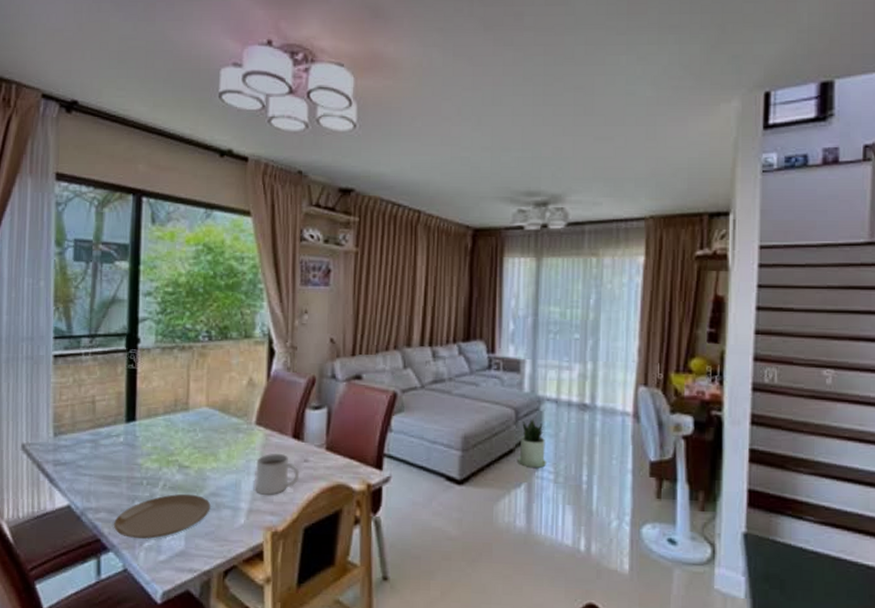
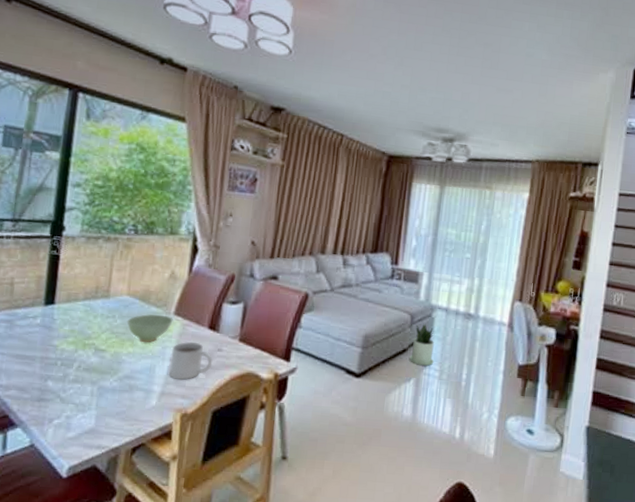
plate: present [114,493,211,539] -> none [24,375,124,417]
bowl: none [208,425,255,456] -> present [126,314,173,342]

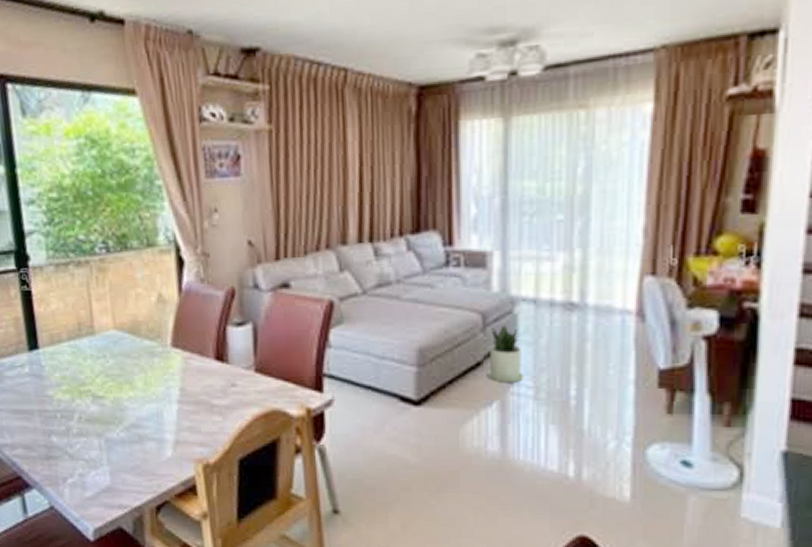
bowl: present [126,314,173,342] -> none [120,348,172,383]
mug: present [169,342,213,381] -> none [177,379,228,426]

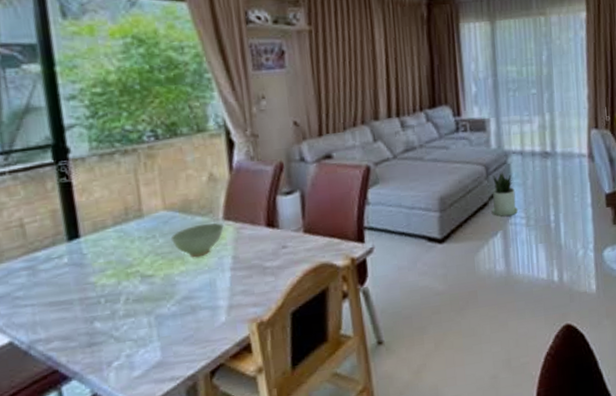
bowl: none [120,348,172,383] -> present [170,222,224,257]

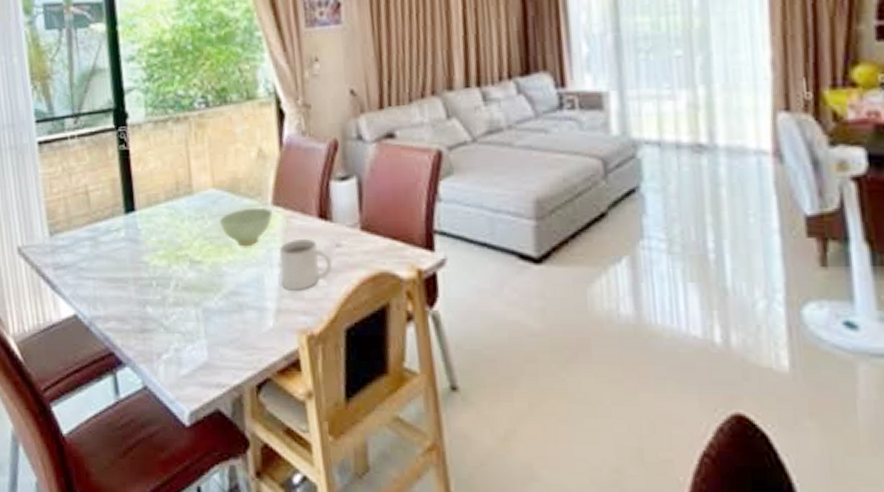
mug: none [230,244,280,289] -> present [279,239,333,292]
planter: present [492,172,519,217] -> none [613,169,655,235]

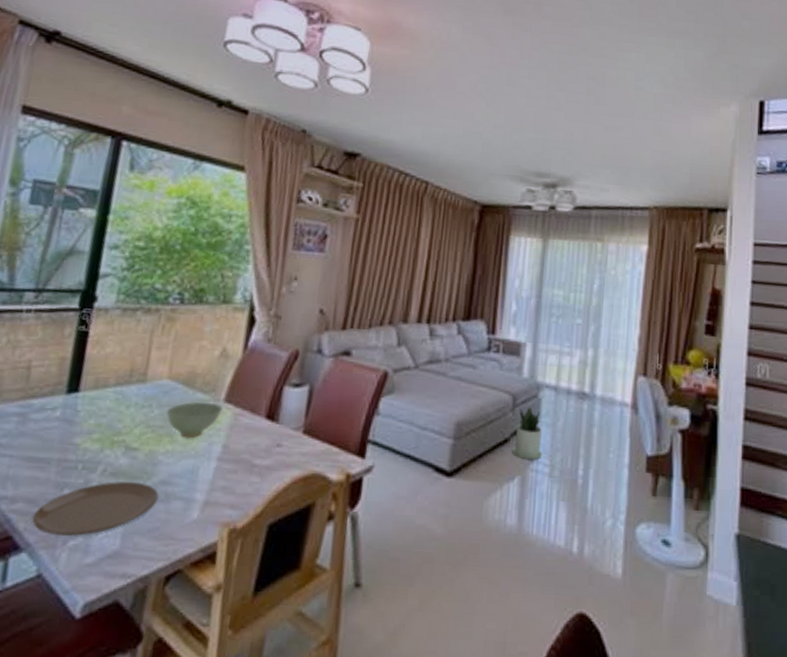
plate: none [126,294,232,350] -> present [32,481,159,536]
mug: present [279,239,333,292] -> none [215,436,271,486]
planter: none [613,169,655,235] -> present [512,406,543,460]

